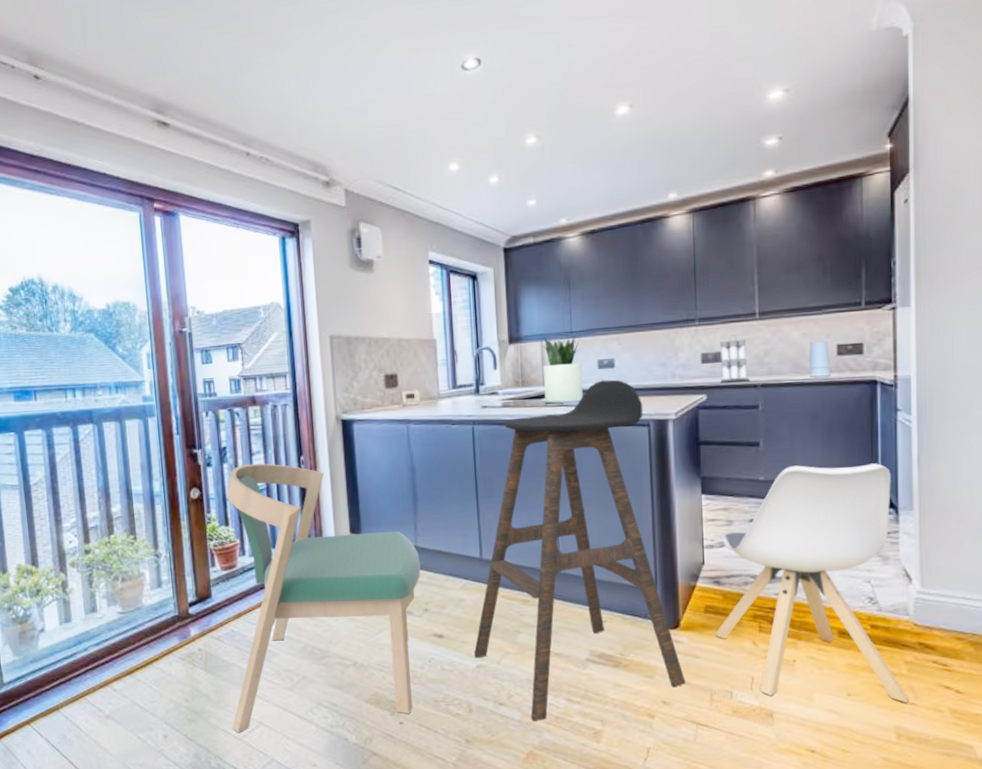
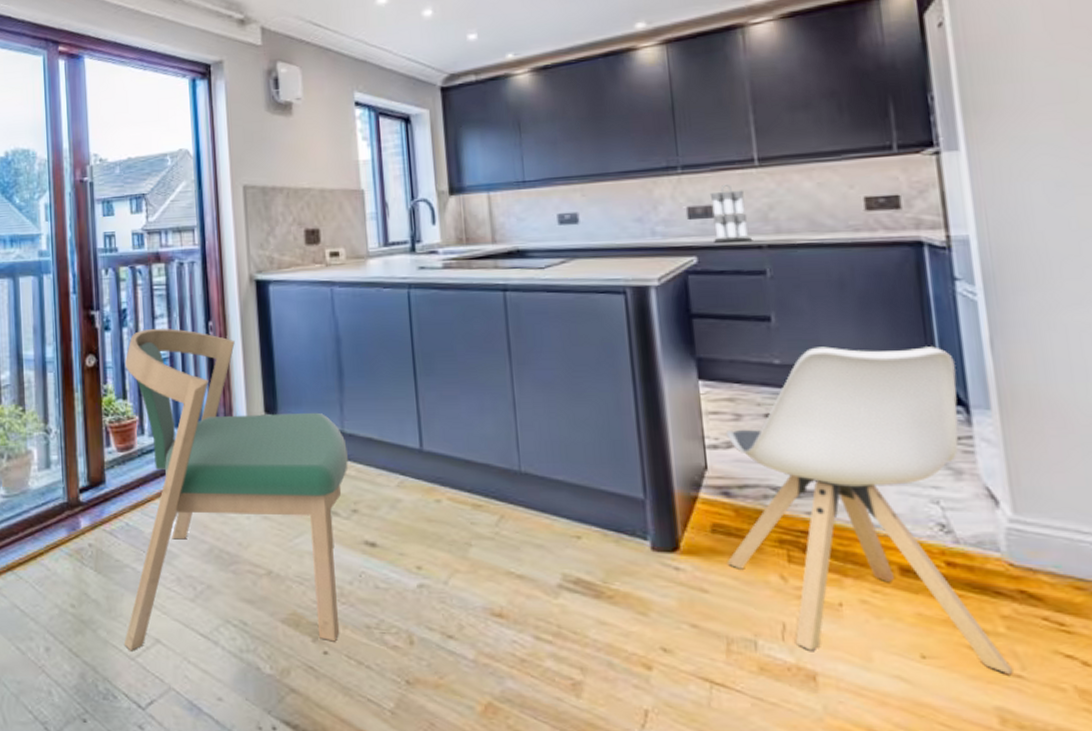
bar stool: present [474,379,686,721] -> none [415,237,692,663]
planter: present [540,335,584,404] -> none [489,185,542,266]
canister: present [809,341,830,377] -> none [827,192,859,237]

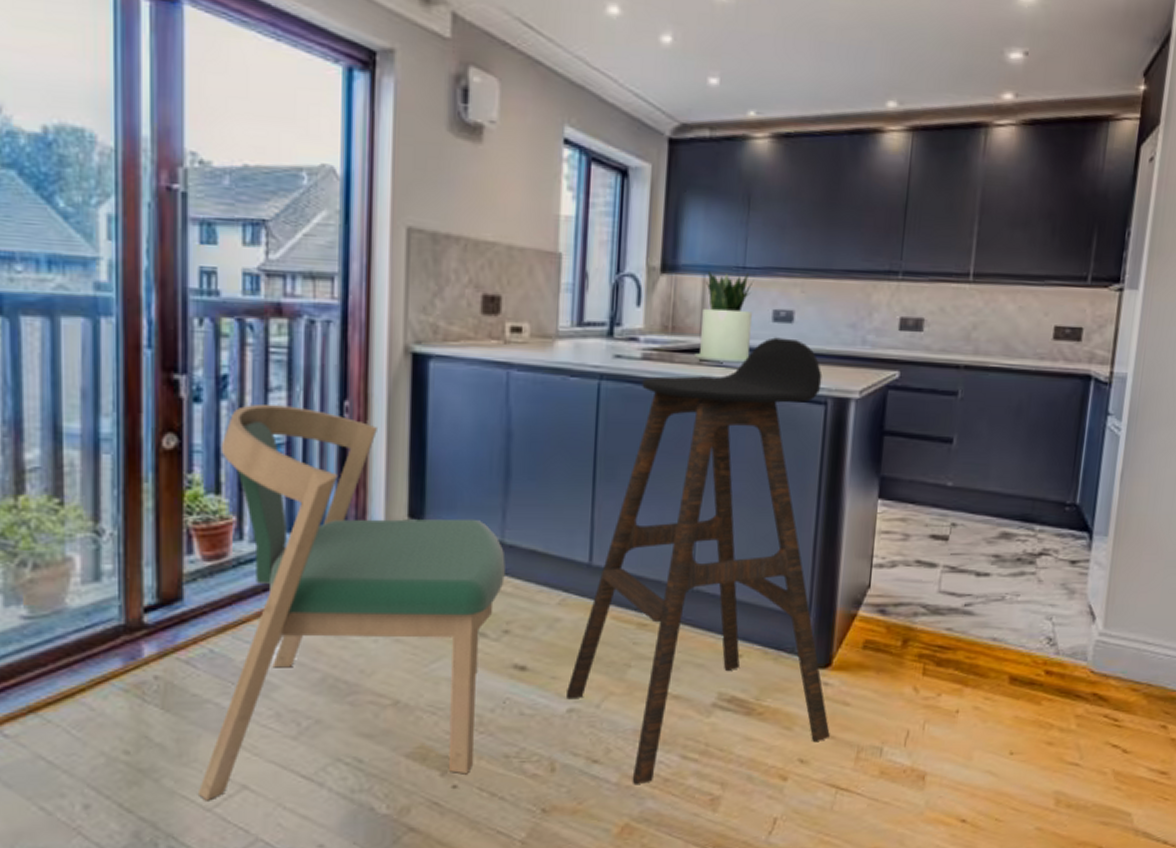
bar stool: none [415,237,692,663] -> present [567,337,830,784]
planter: none [489,185,542,266] -> present [693,271,754,365]
spice rack: present [709,183,752,243] -> none [918,296,954,360]
chair: present [725,346,1013,675] -> none [870,471,1091,764]

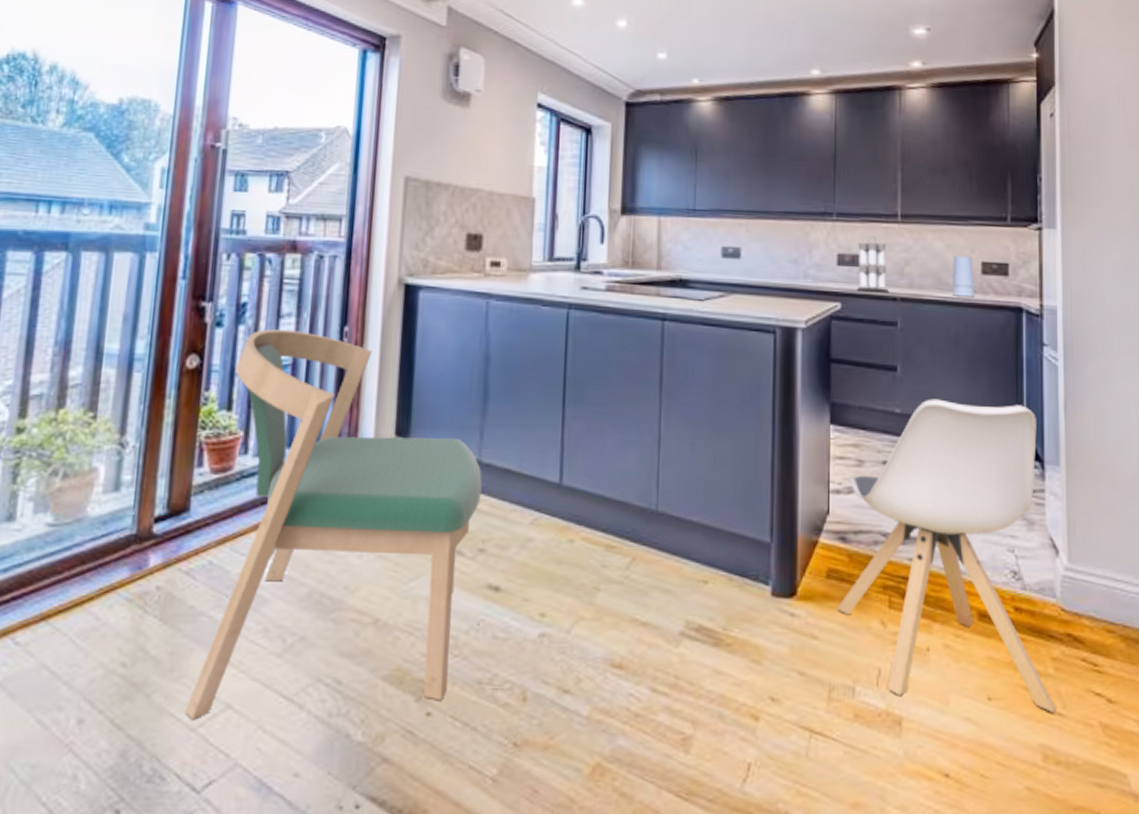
bar stool: present [567,337,830,784] -> none [538,271,800,718]
planter: present [693,271,754,365] -> none [652,213,704,296]
chair: none [870,471,1091,764] -> present [836,399,1056,714]
spice rack: none [918,296,954,360] -> present [857,235,888,293]
canister: none [1020,319,1046,364] -> present [953,255,974,297]

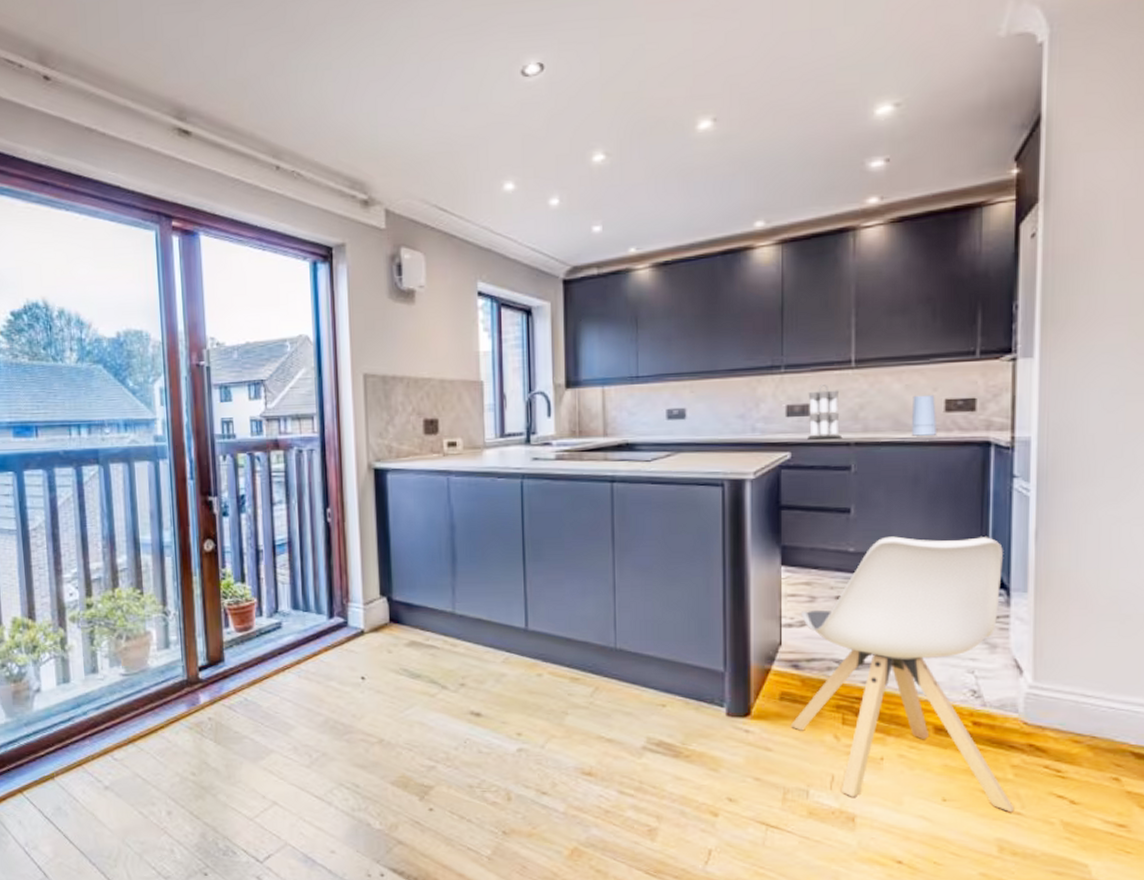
dining chair: present [184,329,482,720] -> none [242,515,458,813]

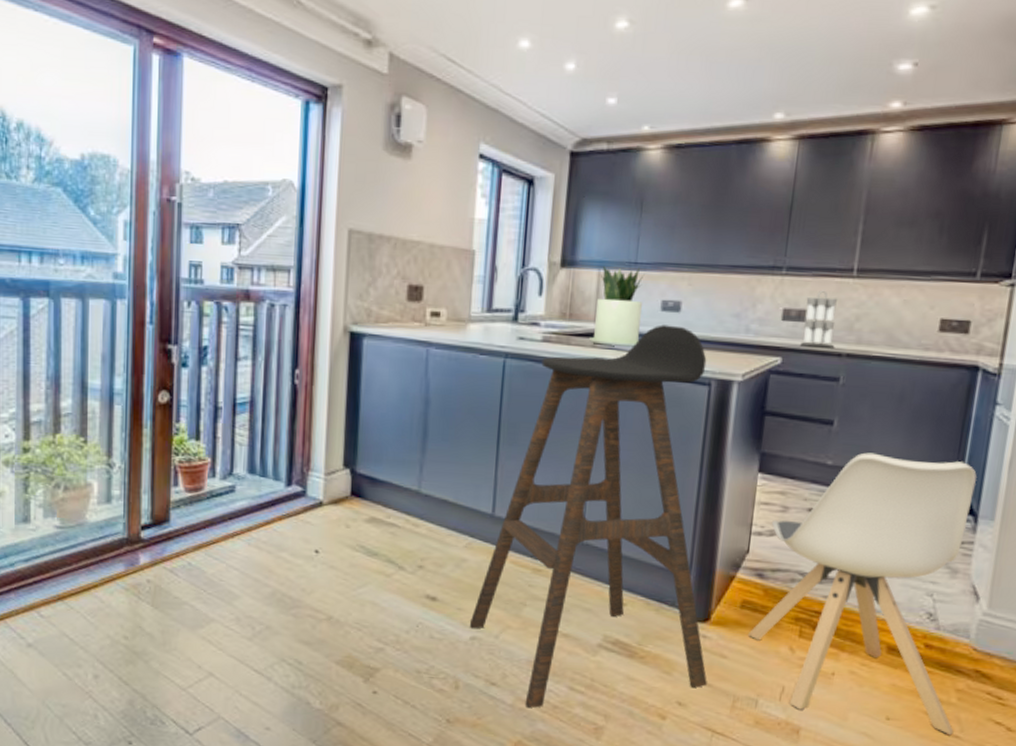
bar stool: none [516,432,755,814] -> present [470,325,707,708]
planter: none [599,380,649,458] -> present [588,266,645,348]
canister: present [912,394,936,436] -> none [904,311,931,354]

